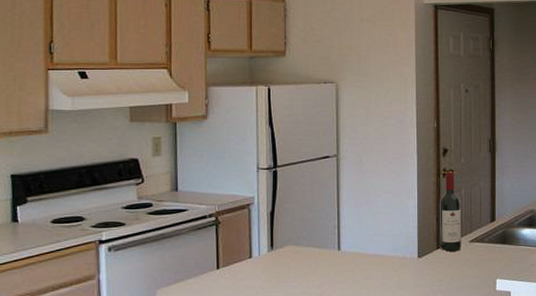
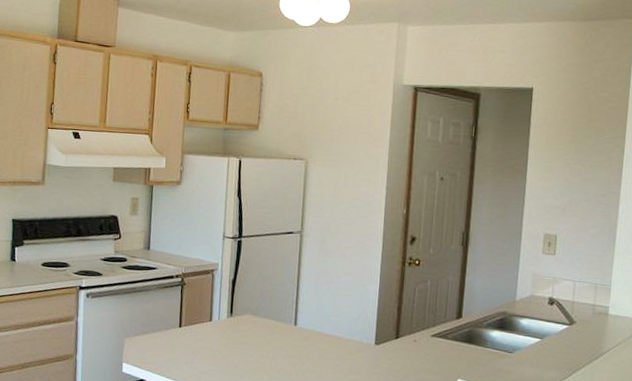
wine bottle: present [440,171,462,252] -> none [399,261,426,344]

